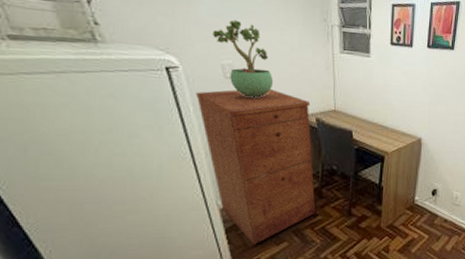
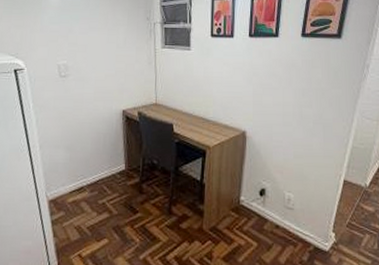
filing cabinet: present [196,89,316,245] -> none [35,85,136,239]
potted plant: present [212,19,274,98] -> none [52,25,101,94]

